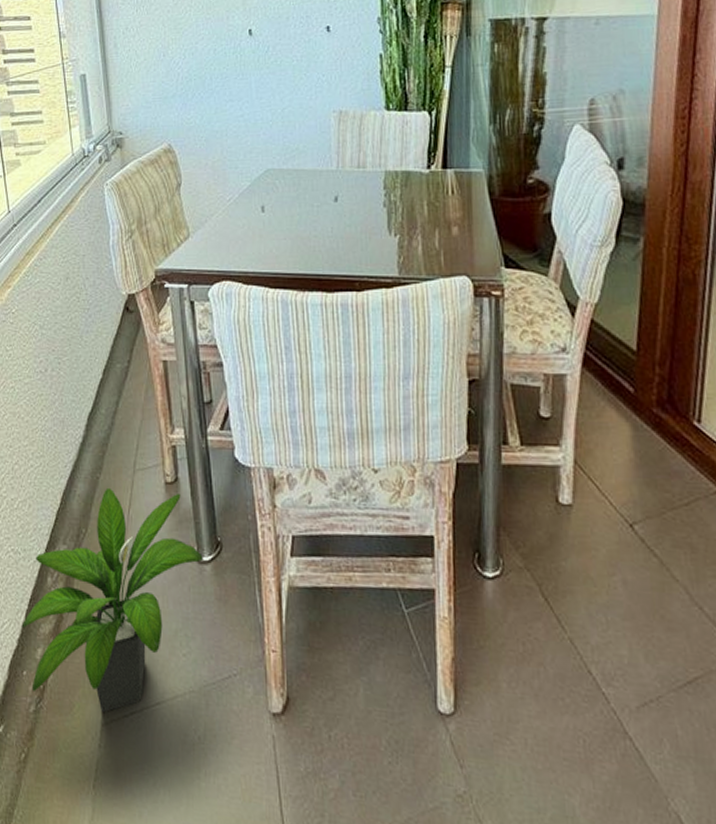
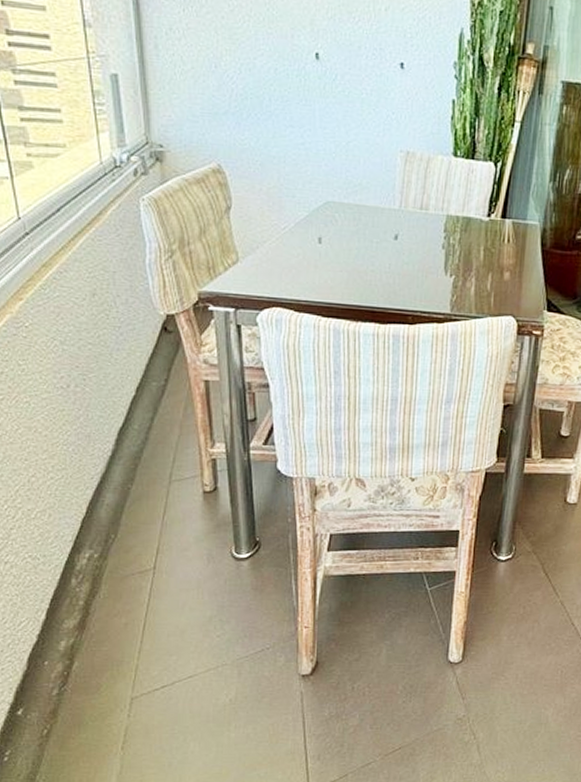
potted plant: present [21,487,204,713] -> none [42,497,242,689]

